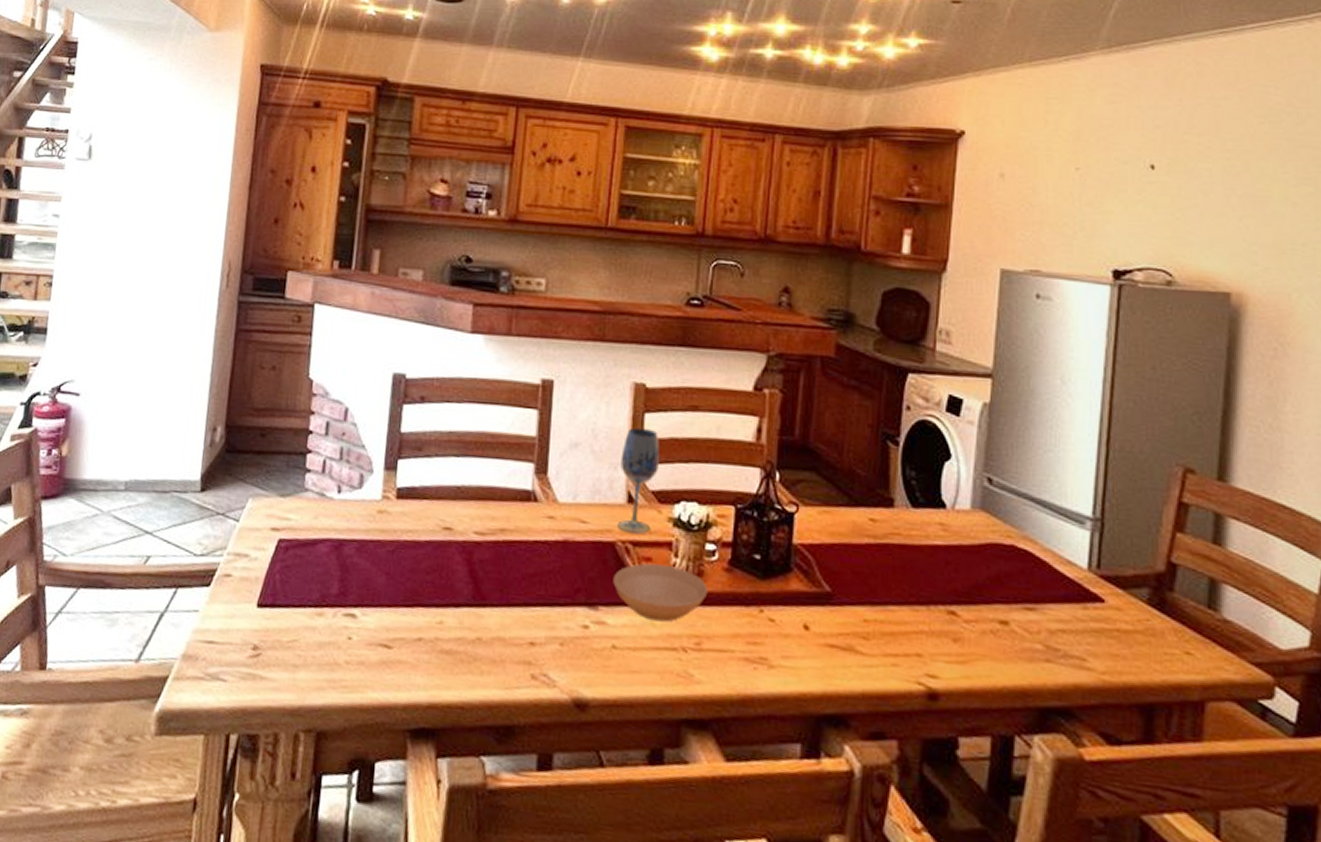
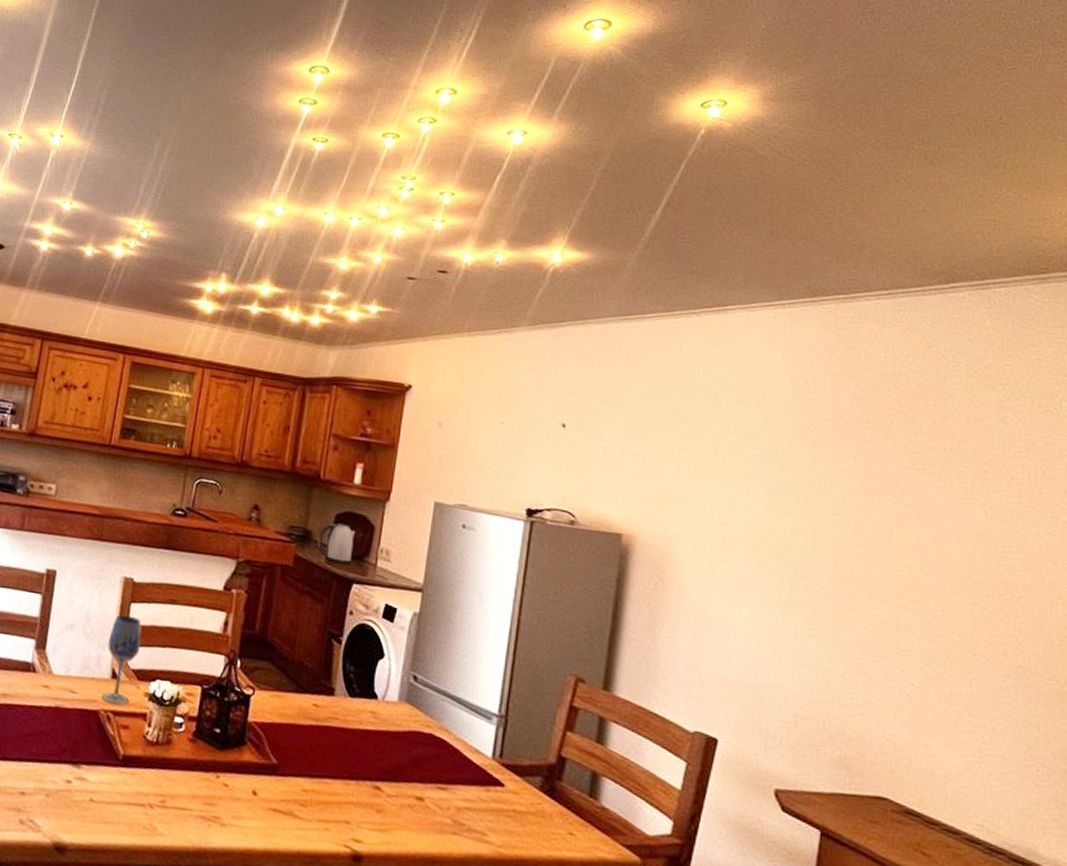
bowl: present [613,563,708,622] -> none [94,730,174,782]
kettle: none [863,302,908,352] -> present [317,523,356,565]

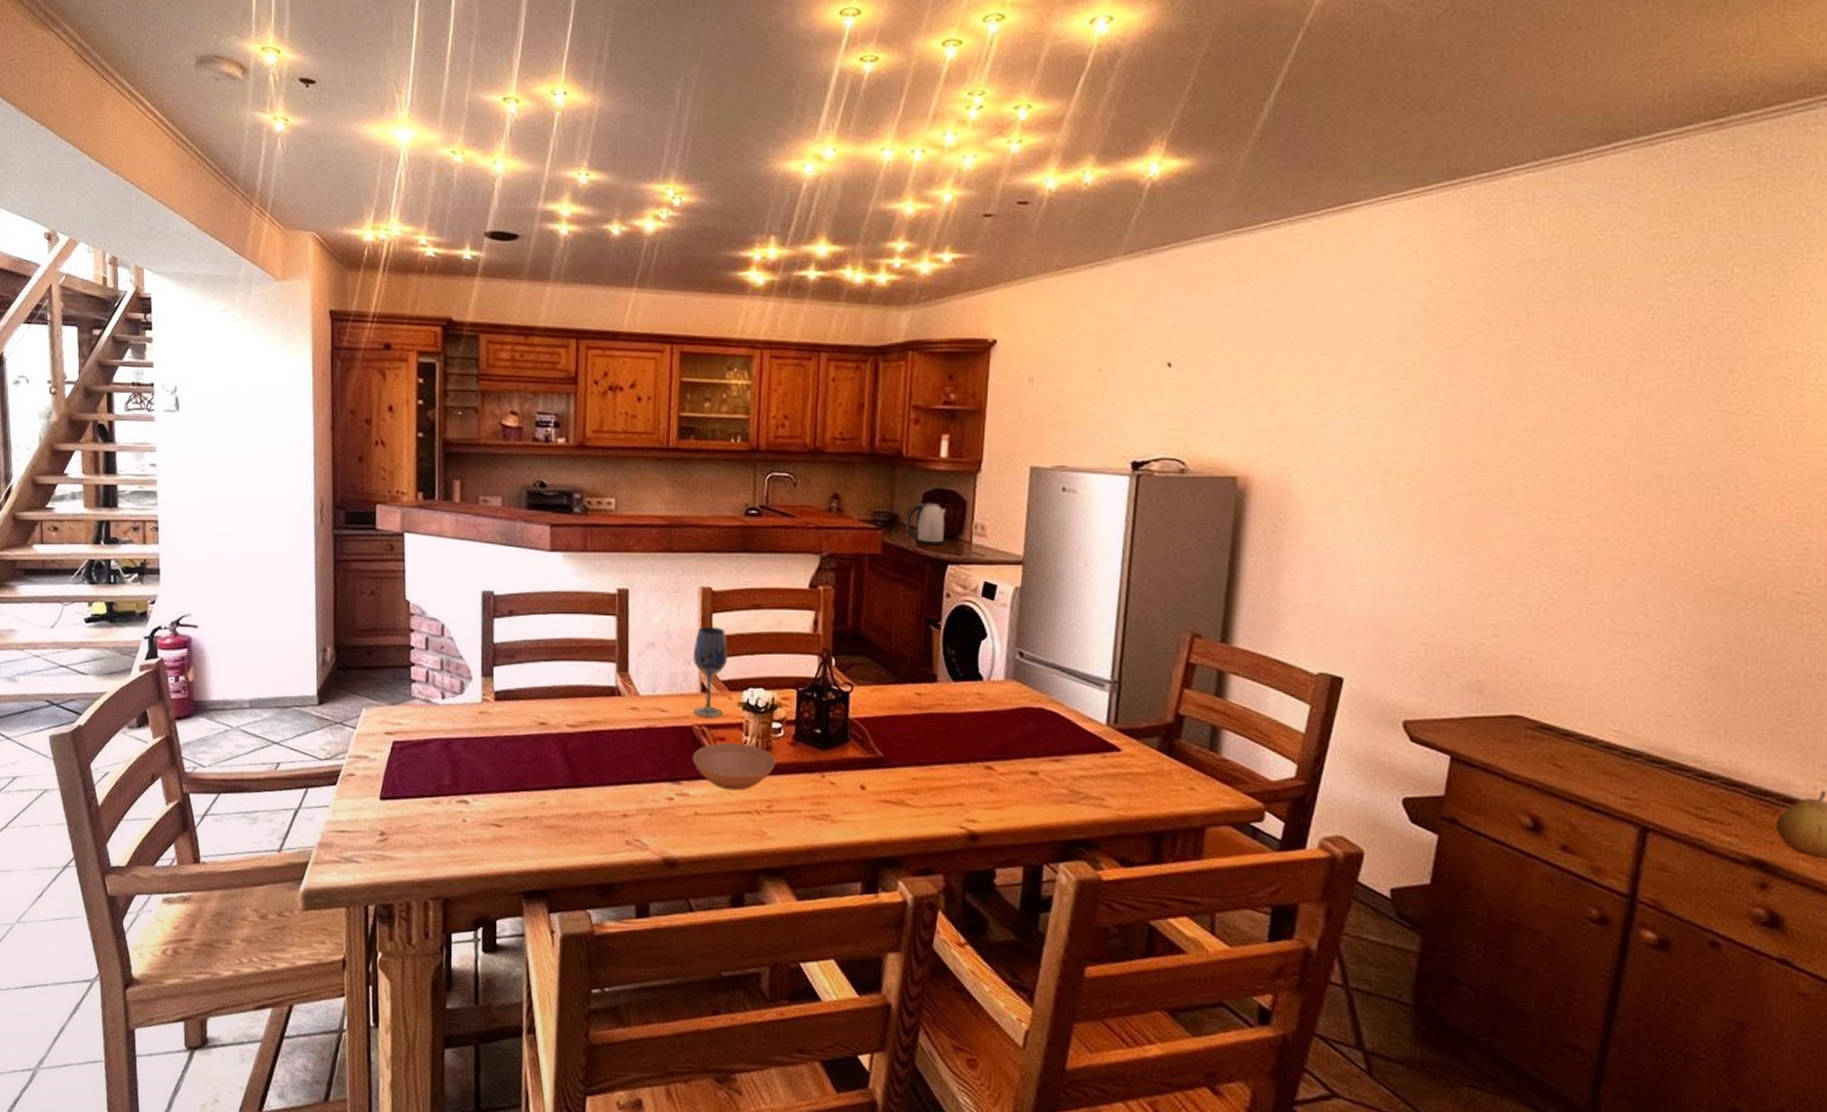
bowl: none [94,730,174,782] -> present [692,742,776,791]

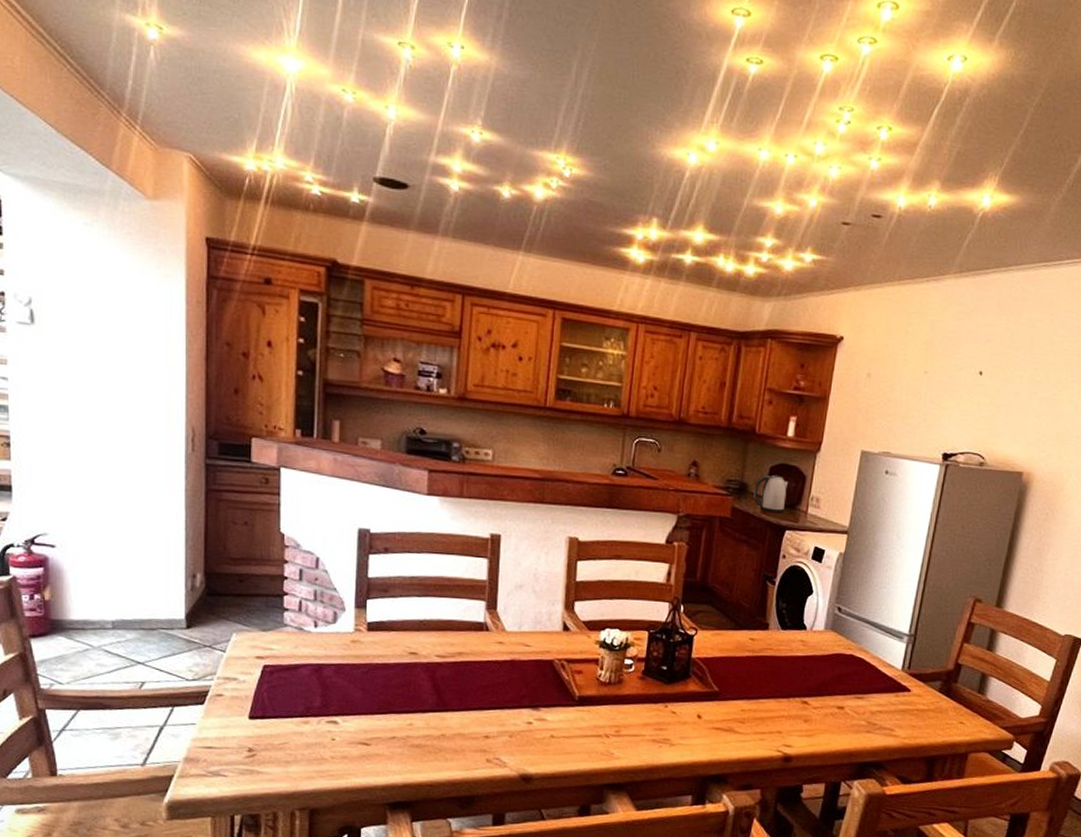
bowl: present [692,742,776,791] -> none [551,675,626,717]
wineglass: present [693,626,727,719] -> none [555,572,589,654]

